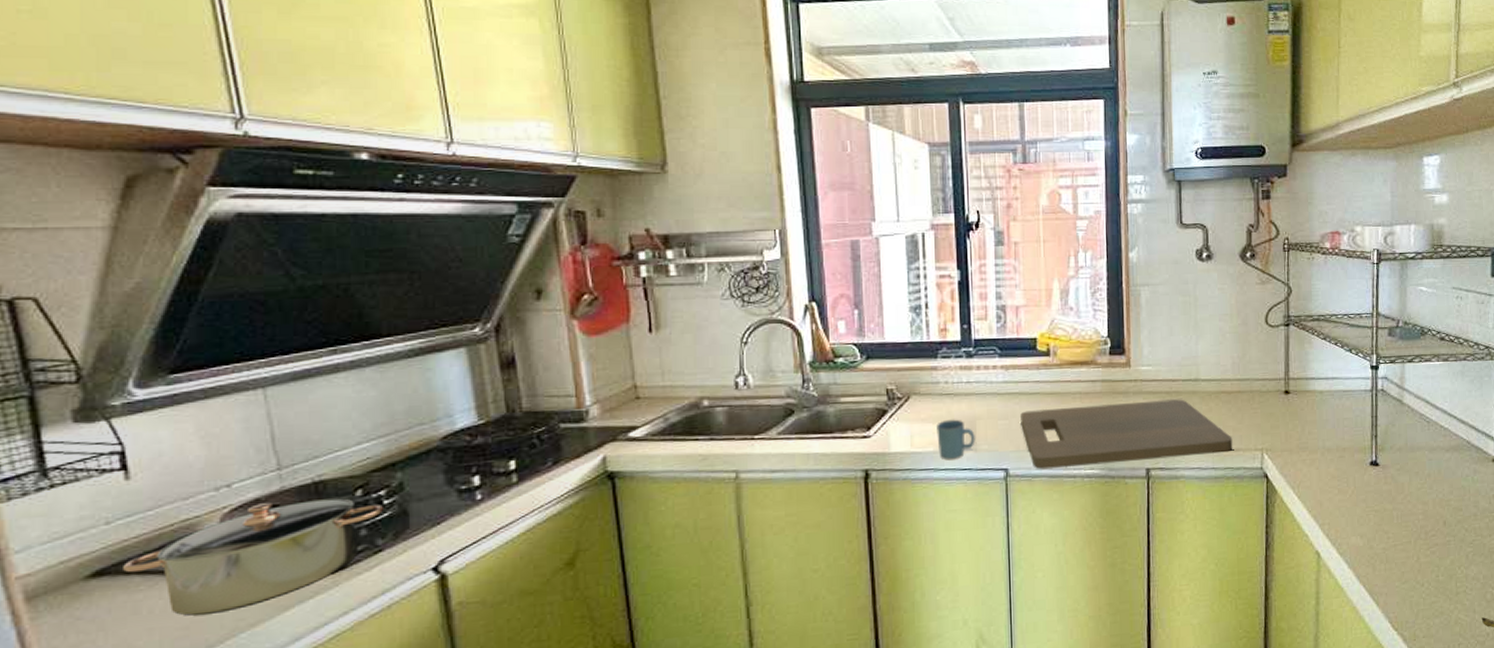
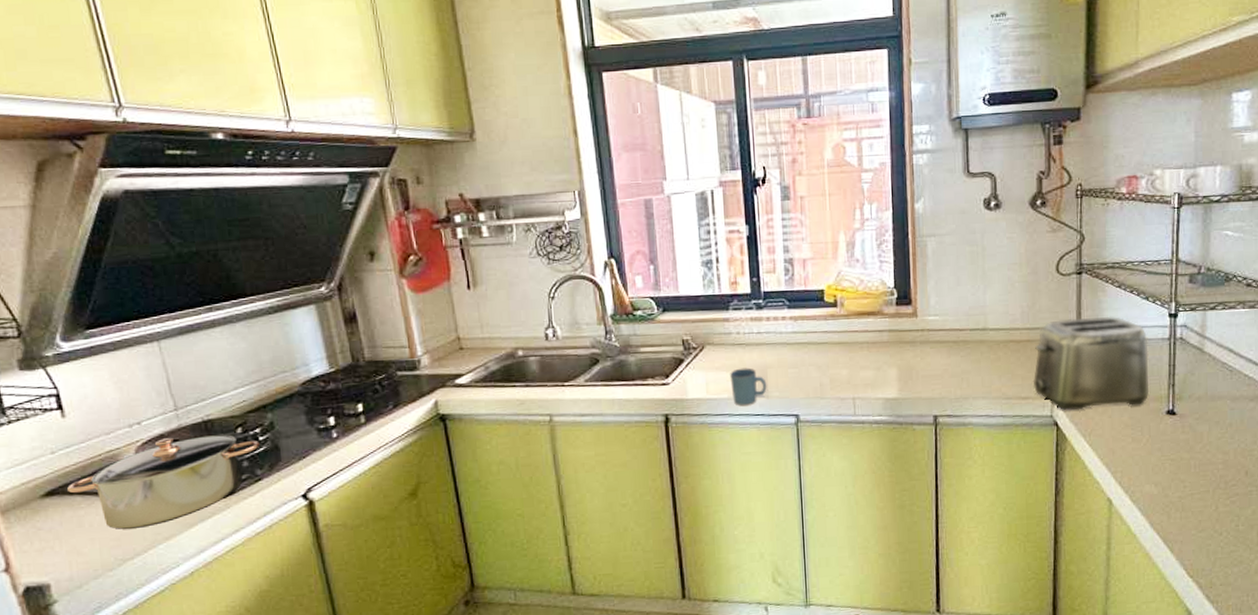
cutting board: present [1020,399,1233,470] -> none [810,348,1022,416]
toaster: none [1243,367,1353,462] -> present [1033,316,1149,410]

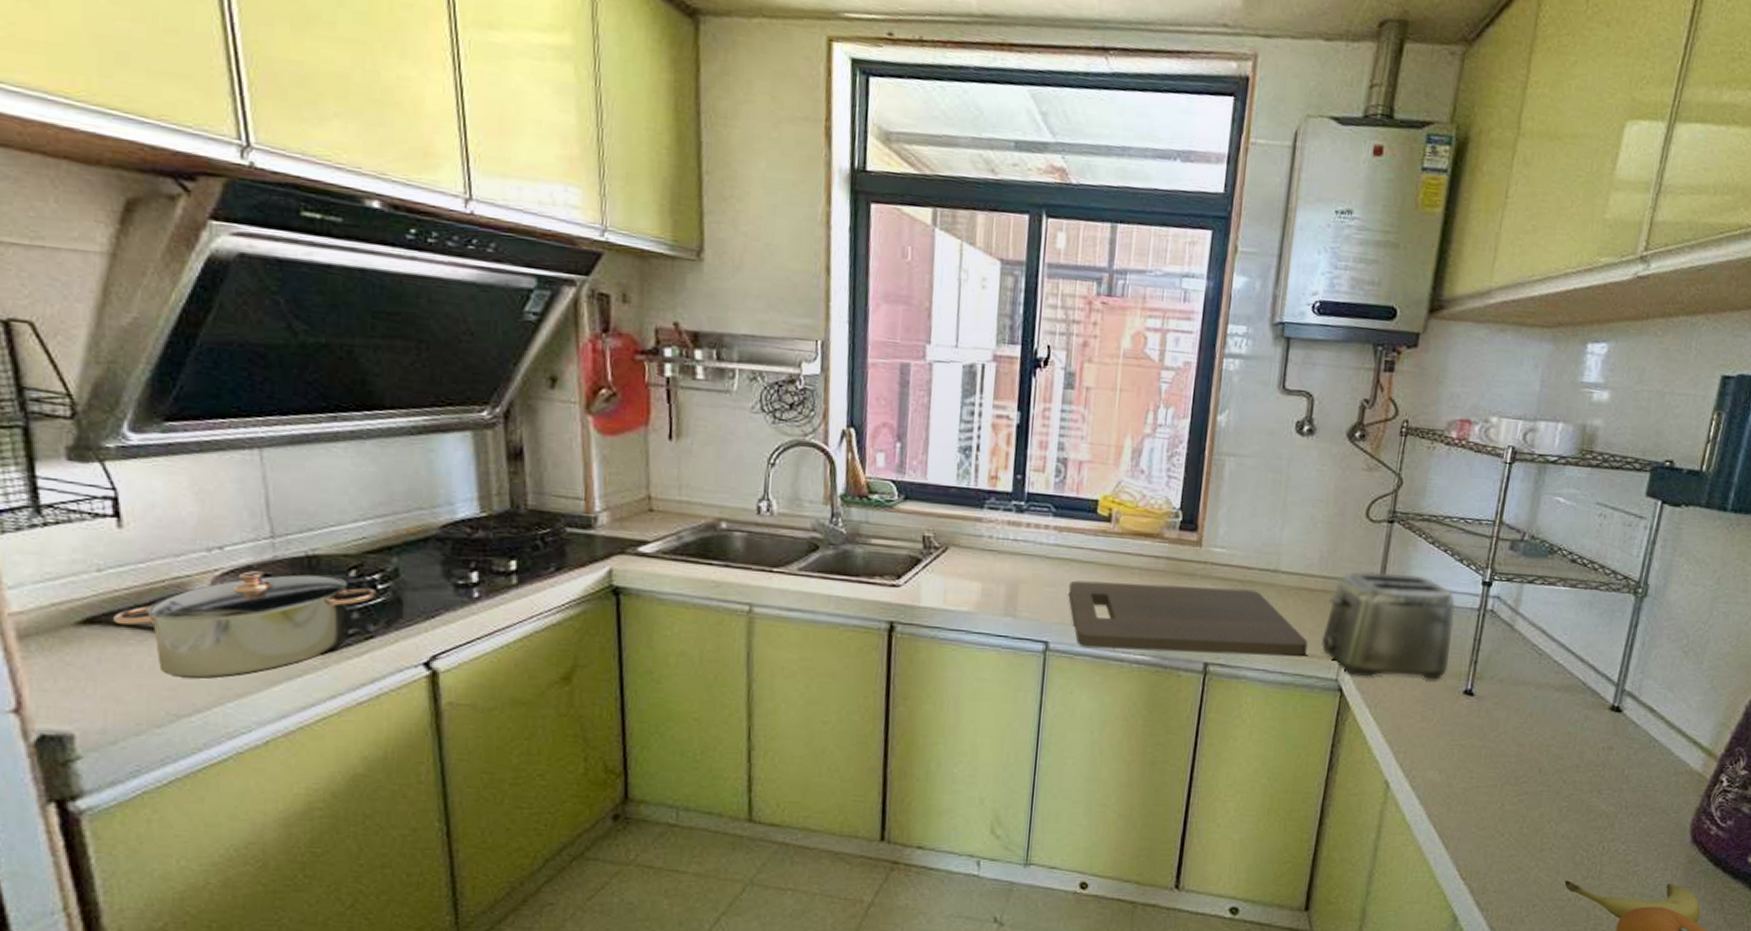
mug: present [730,367,767,407] -> none [973,578,1016,624]
cutting board: none [810,348,1022,416] -> present [1068,580,1308,657]

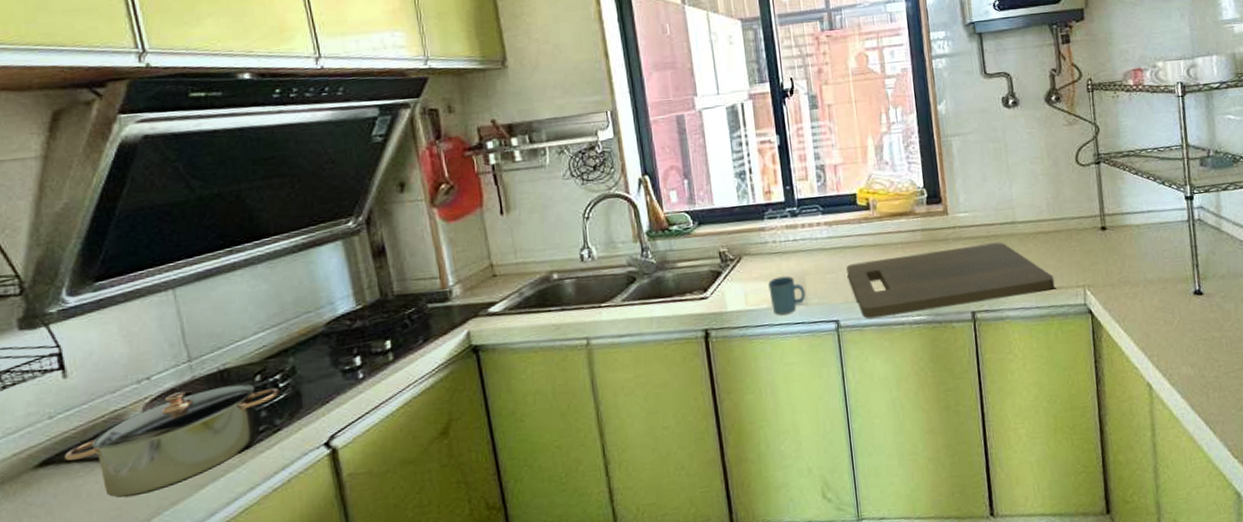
mug: none [973,578,1016,624] -> present [768,276,806,316]
toaster: present [1321,571,1455,679] -> none [1063,202,1175,298]

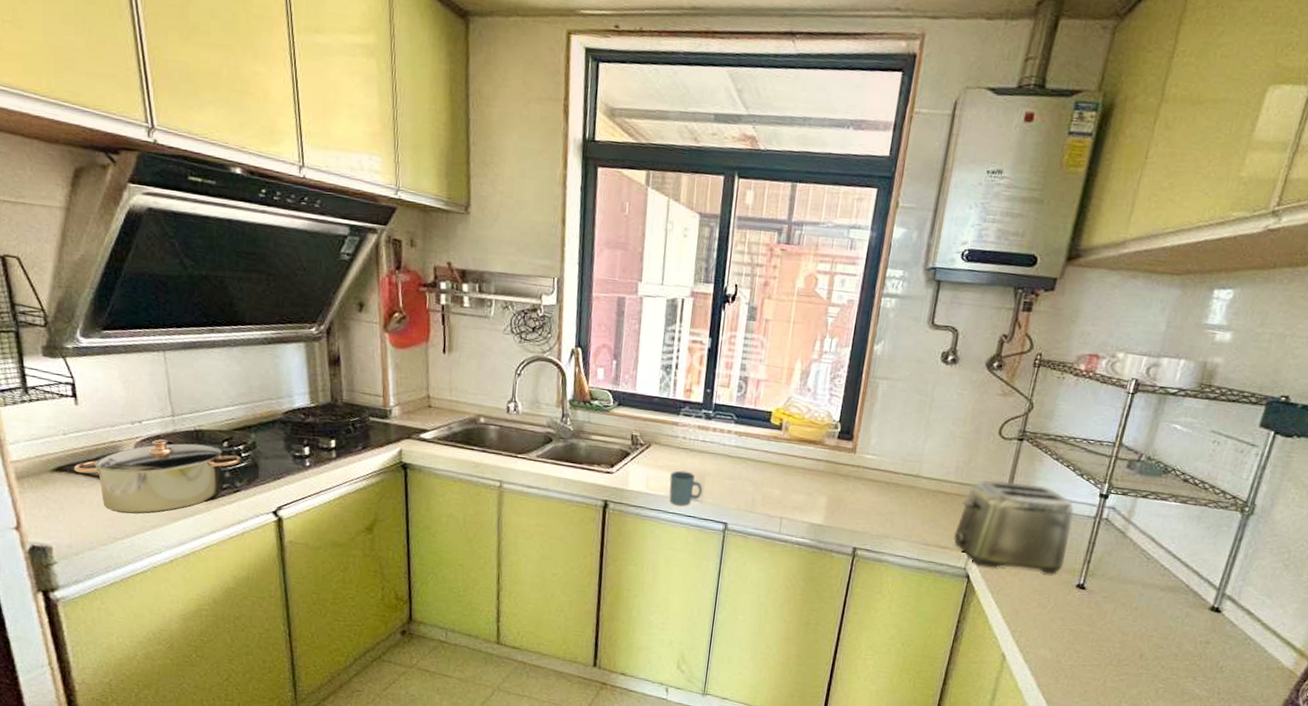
cutting board: present [846,242,1055,319] -> none [745,475,942,548]
toaster: none [1063,202,1175,298] -> present [953,480,1074,573]

